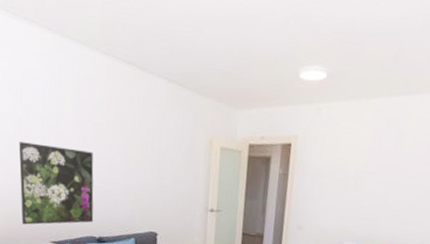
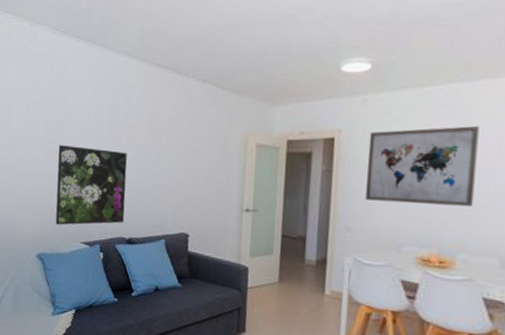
wall art: none [315,137,412,209] -> present [365,126,480,207]

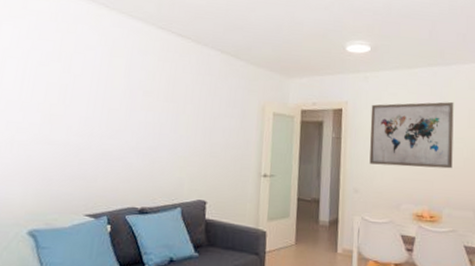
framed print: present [55,145,127,225] -> none [53,109,142,197]

